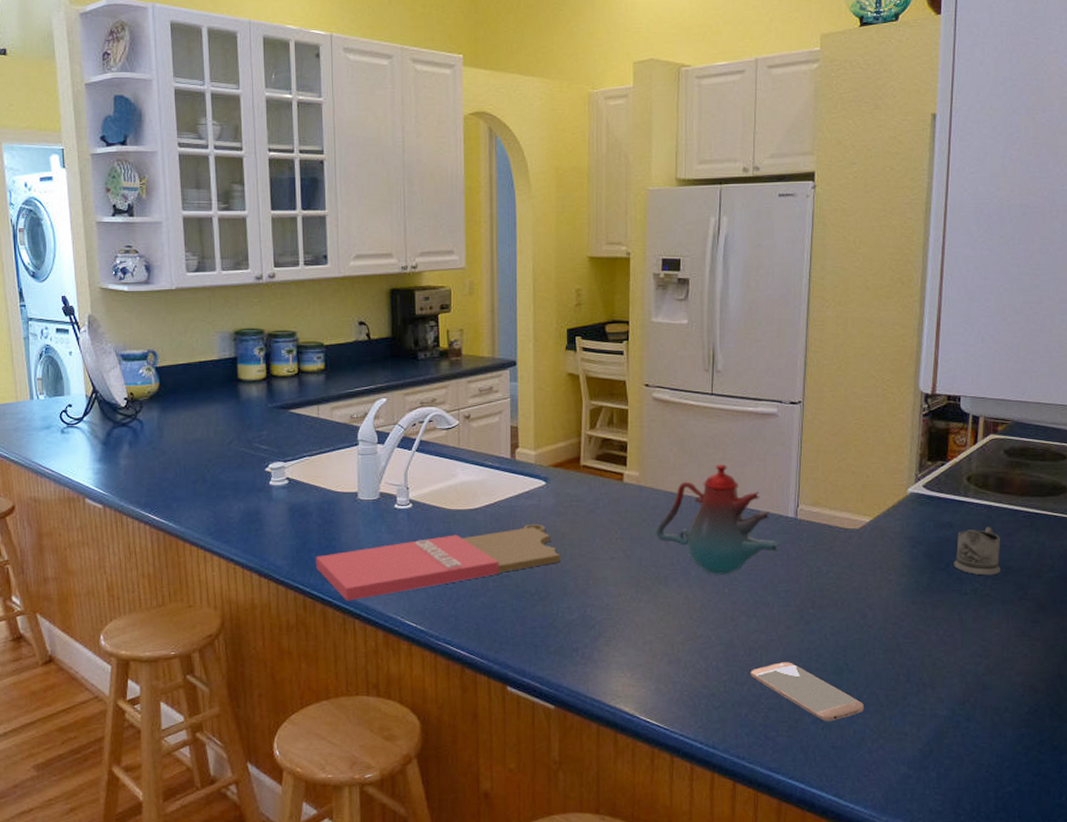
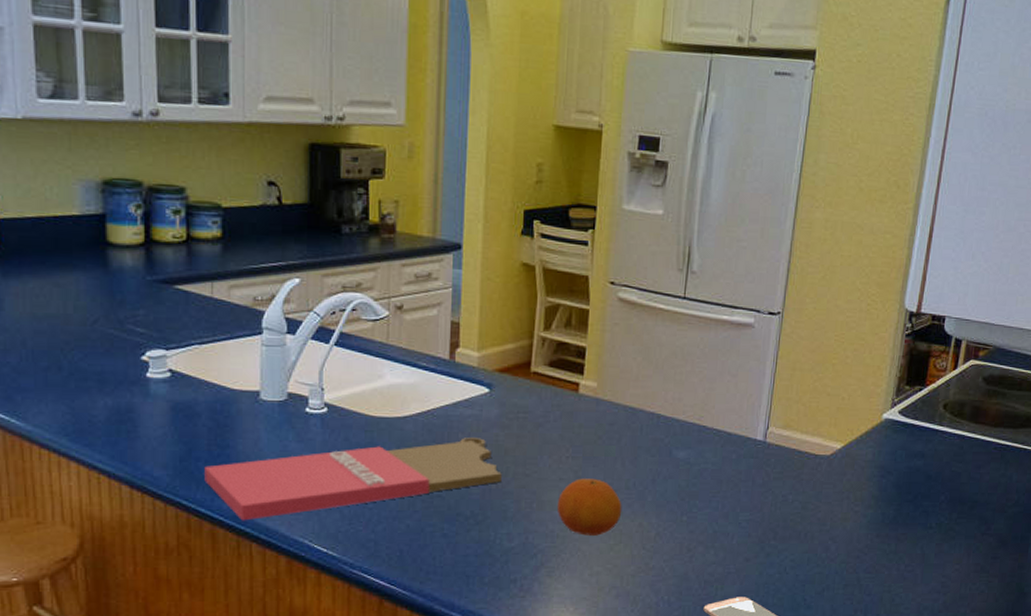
fruit: none [610,557,669,608] -> present [556,478,622,536]
teakettle: present [656,464,781,575] -> none [611,378,746,501]
tea glass holder: present [954,527,1000,576] -> none [922,458,970,509]

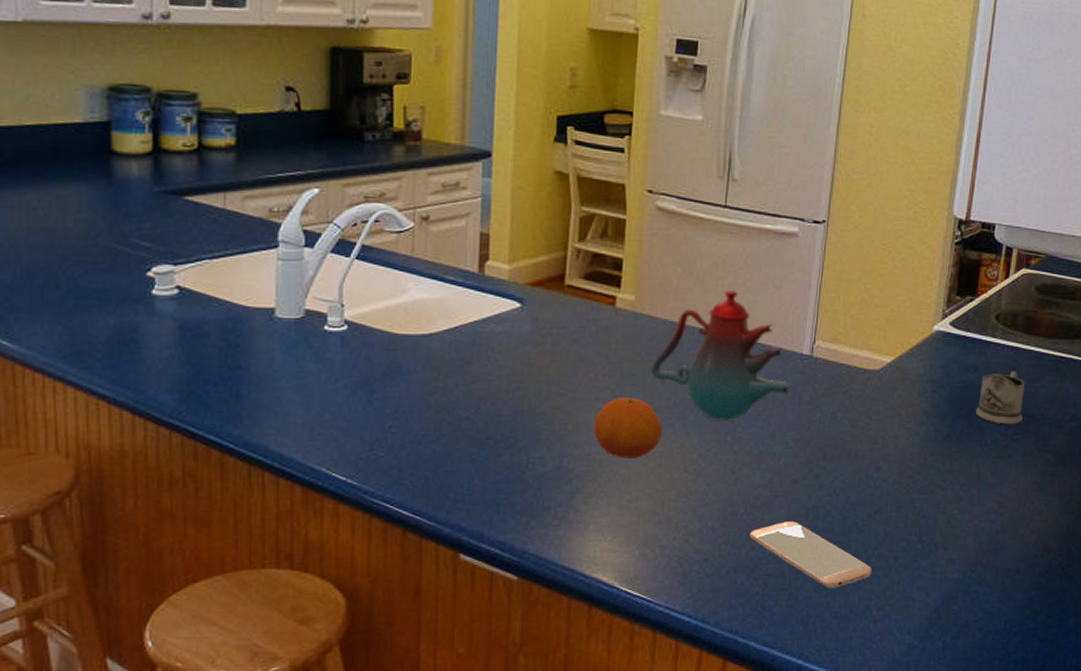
cutting board: present [204,438,502,521] -> none [213,355,534,448]
teakettle: none [611,378,746,501] -> present [650,290,793,420]
tea glass holder: none [922,458,970,509] -> present [976,371,1025,425]

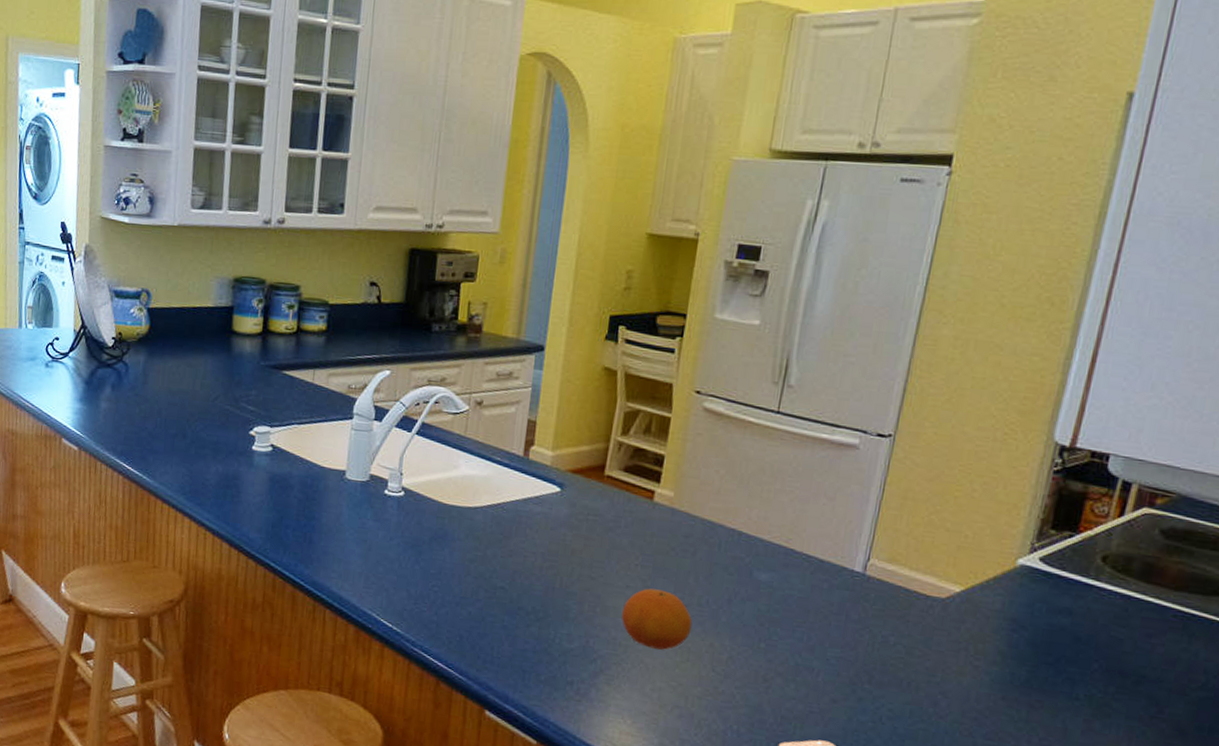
teakettle: present [650,290,793,420] -> none [684,496,840,627]
tea glass holder: present [976,371,1025,425] -> none [1066,621,1137,682]

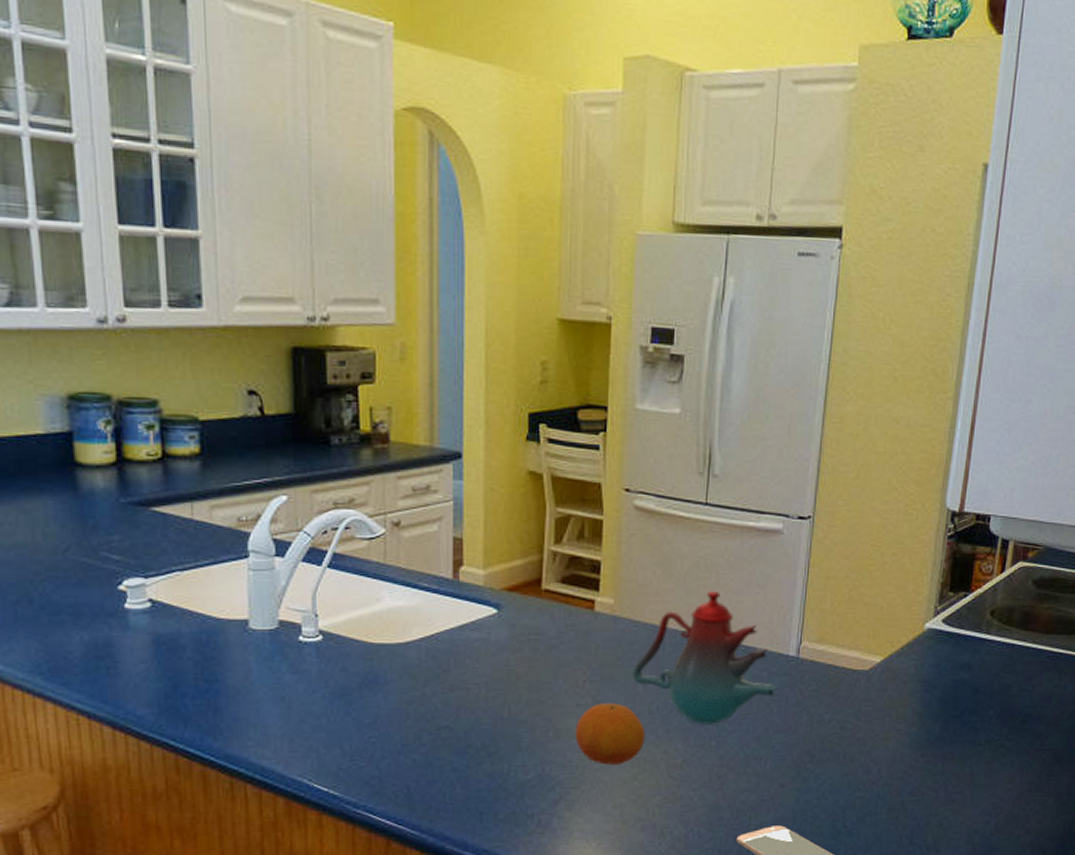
teakettle: none [684,496,840,627] -> present [632,591,779,724]

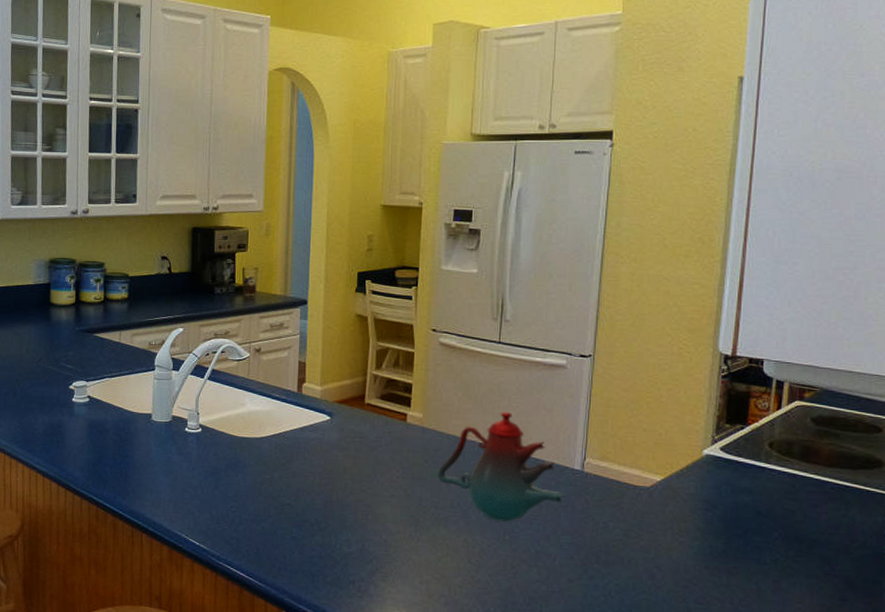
fruit: present [574,703,645,765] -> none [389,496,448,548]

